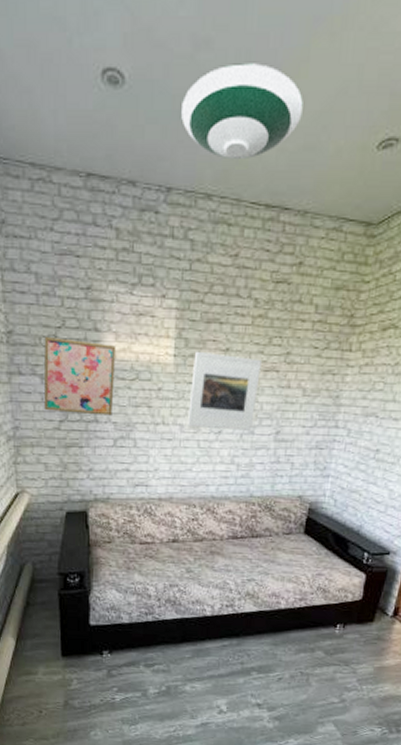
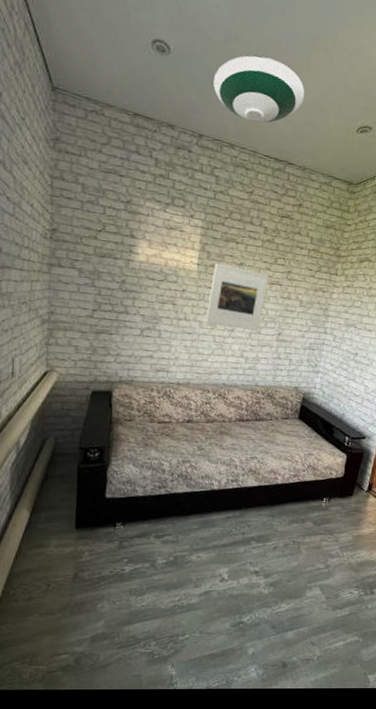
wall art: present [43,336,117,416] -> none [79,237,149,309]

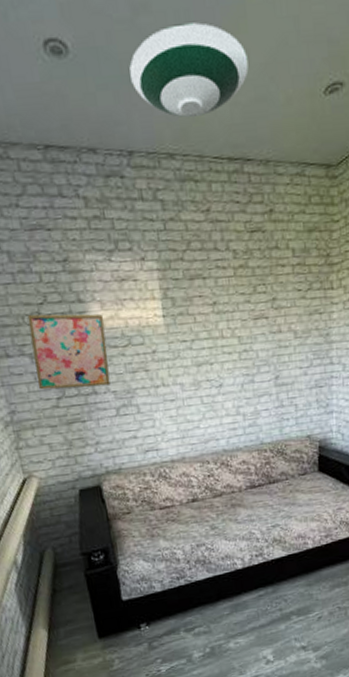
wall art: none [79,237,149,309] -> present [27,313,111,390]
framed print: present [206,262,268,331] -> none [183,308,252,385]

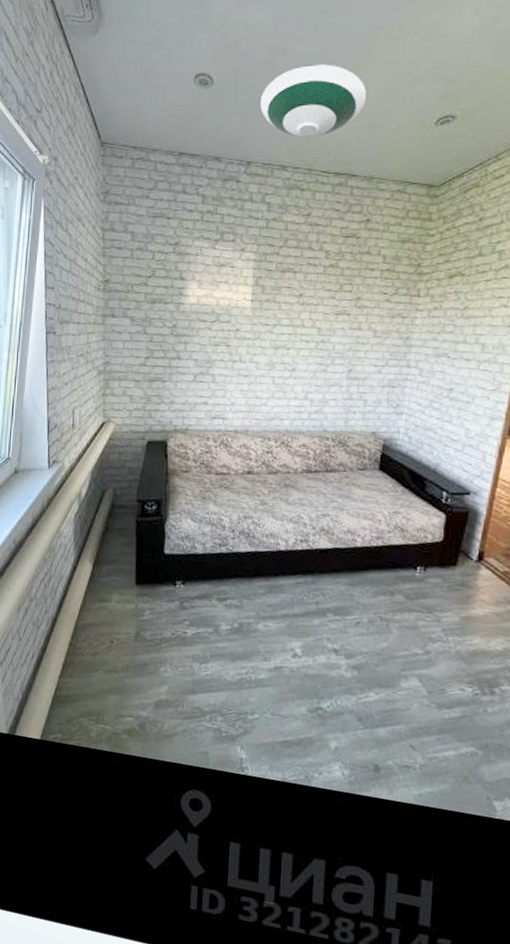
wall art: present [27,313,111,390] -> none [132,284,199,353]

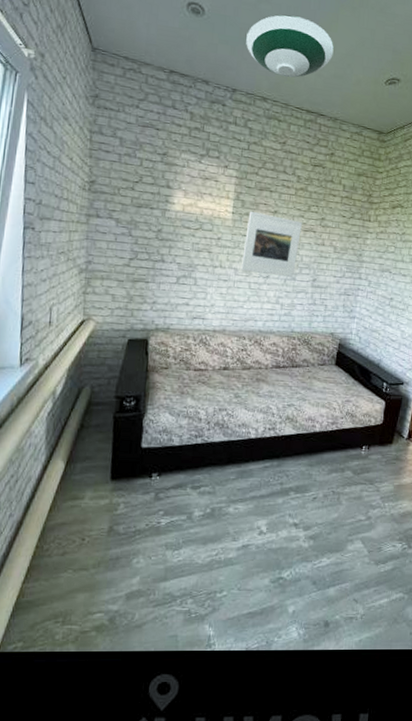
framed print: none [263,296,333,369] -> present [241,211,302,277]

